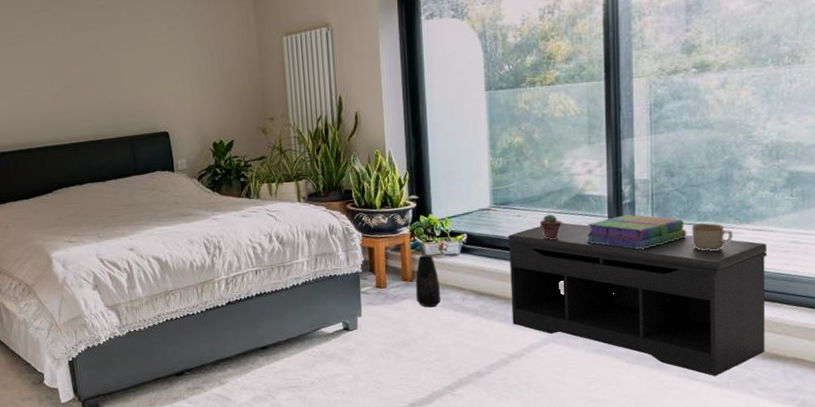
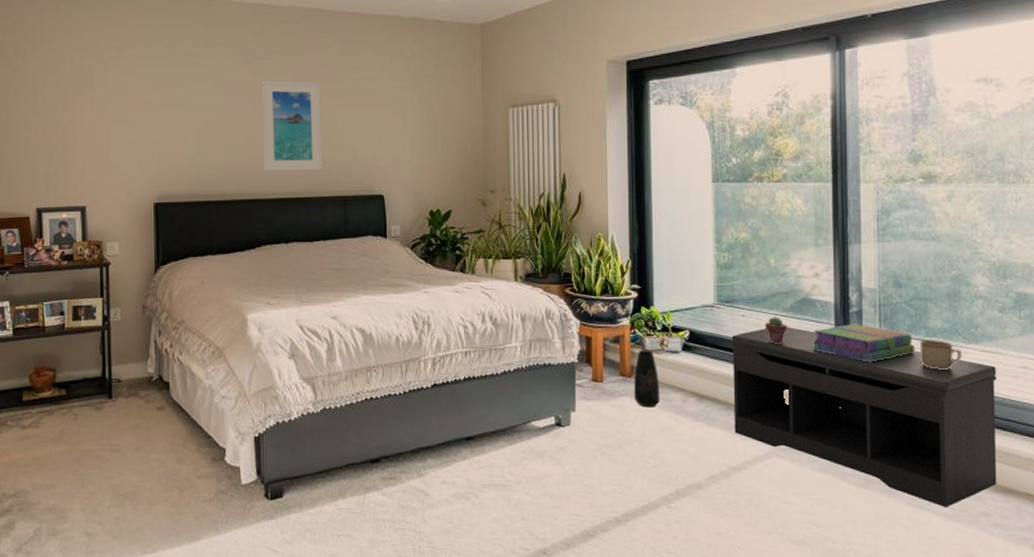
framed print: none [42,28,108,119] -> present [261,80,322,171]

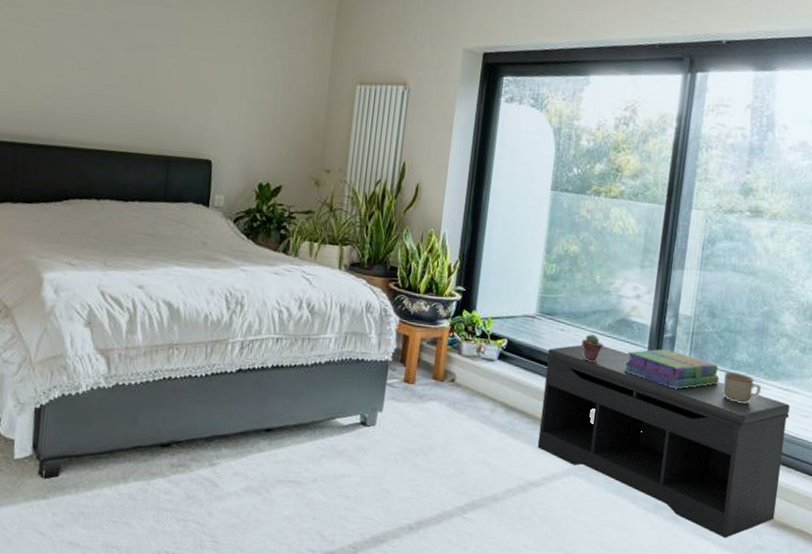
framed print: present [261,80,322,171] -> none [82,17,158,124]
vase: present [633,350,661,408] -> none [443,354,471,415]

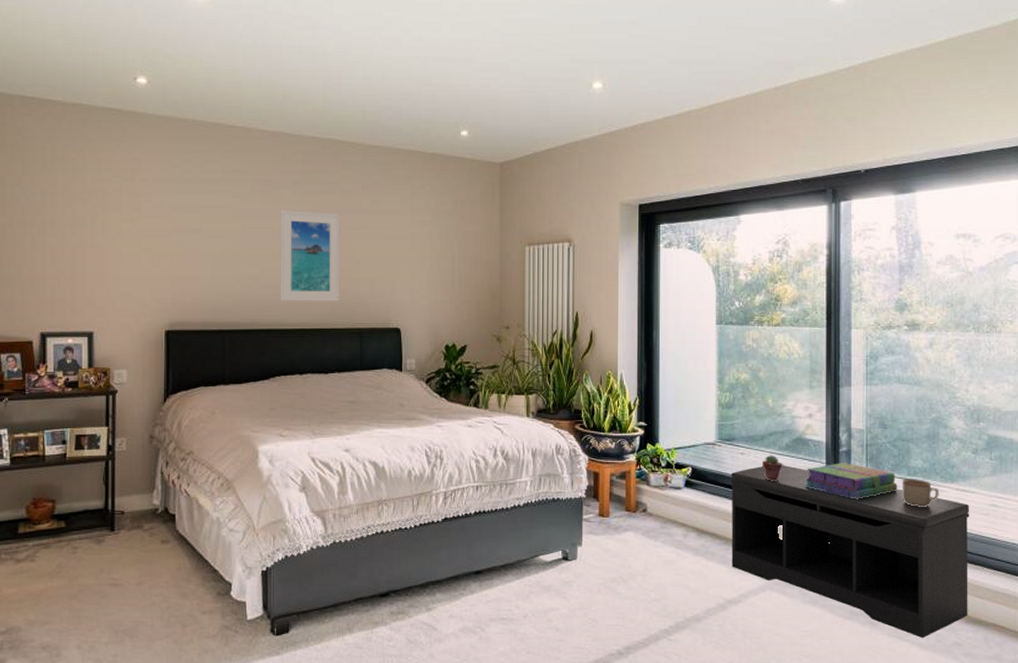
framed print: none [82,17,158,124] -> present [280,210,340,301]

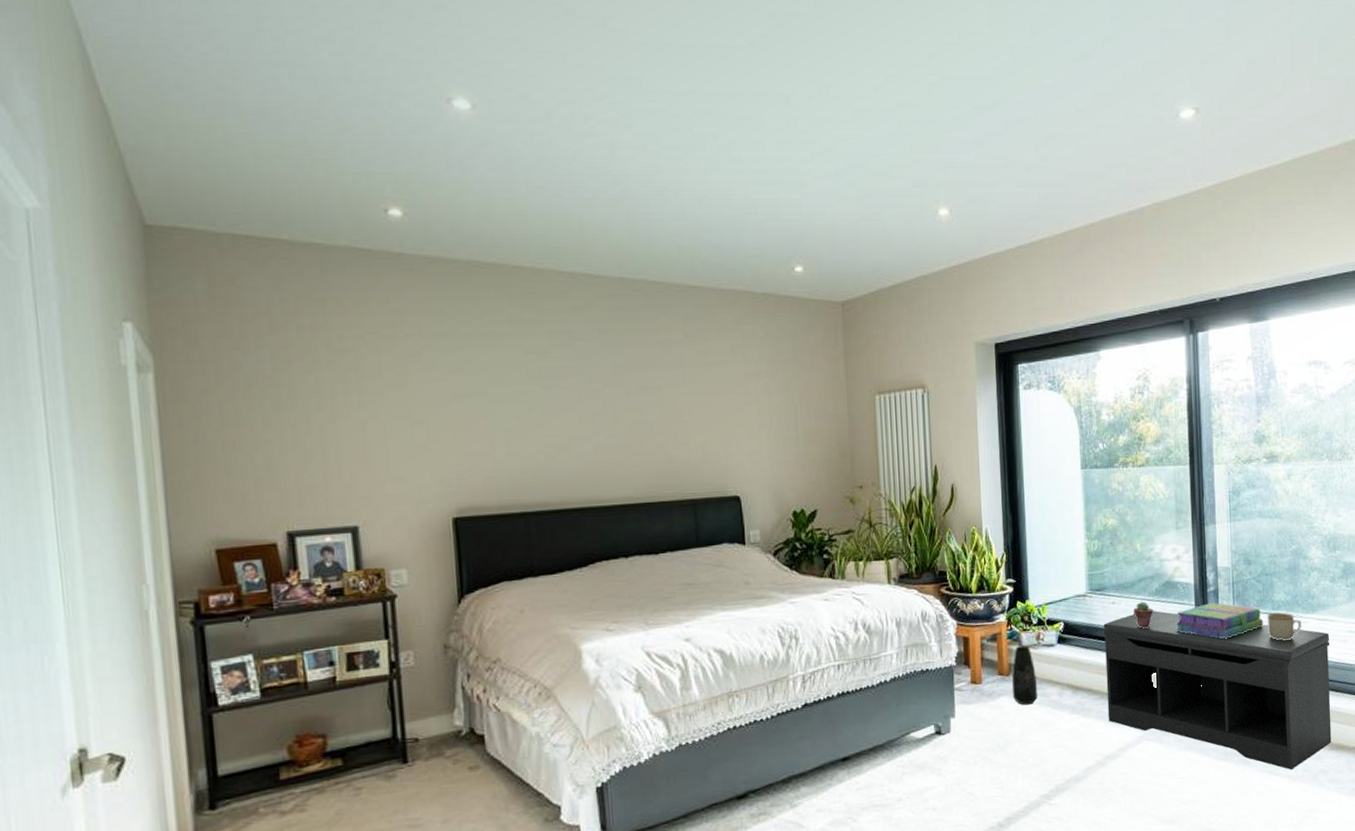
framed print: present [280,210,340,301] -> none [586,365,666,474]
vase: none [638,486,663,542] -> present [1011,645,1038,705]

